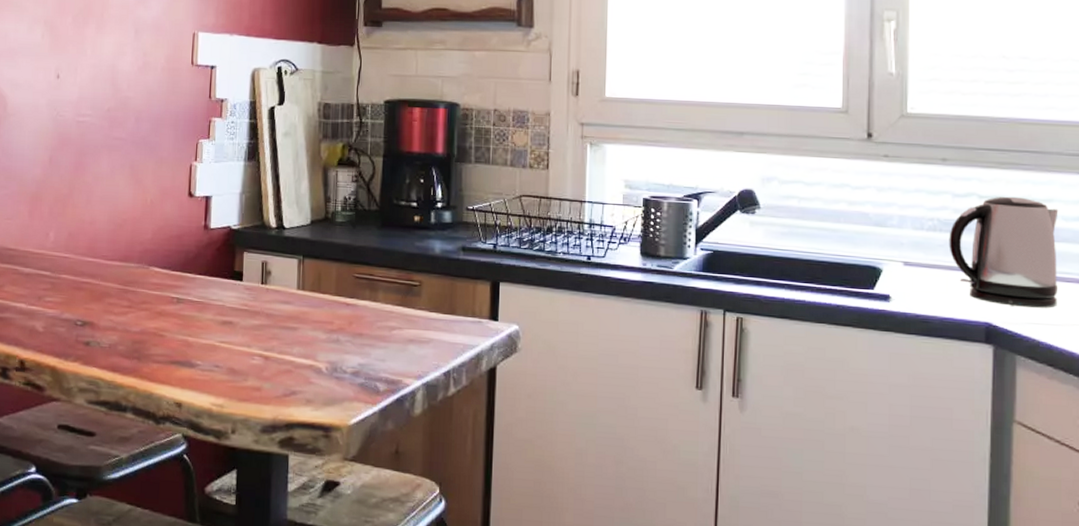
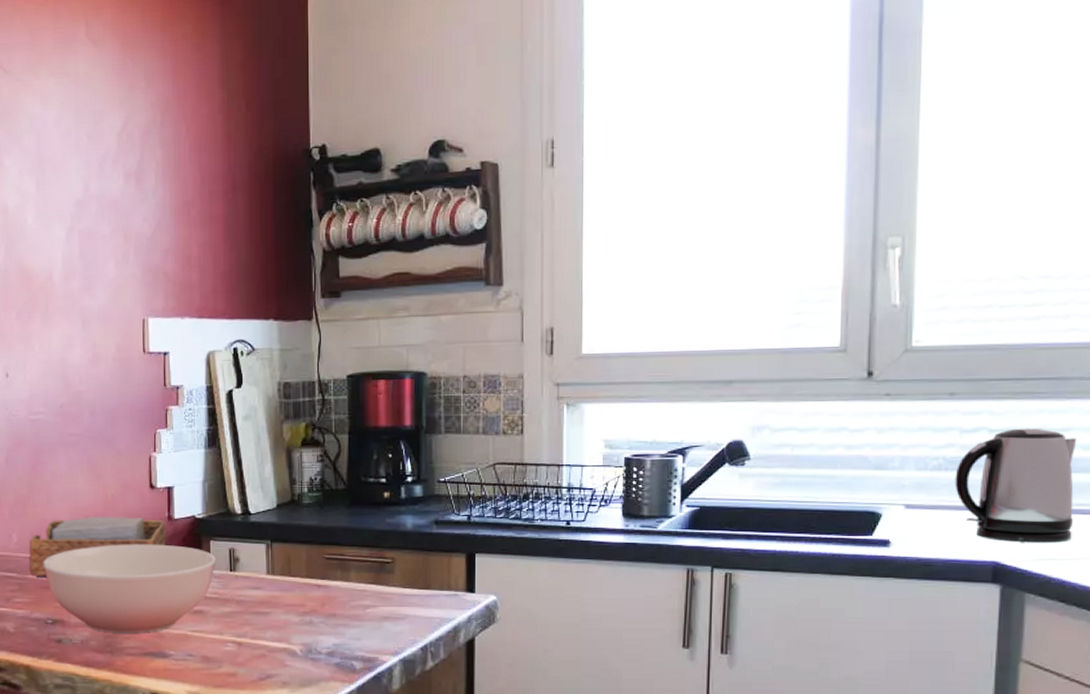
napkin holder: none [63,220,202,278] -> present [29,516,167,577]
bowl: none [77,250,249,340] -> present [43,544,217,634]

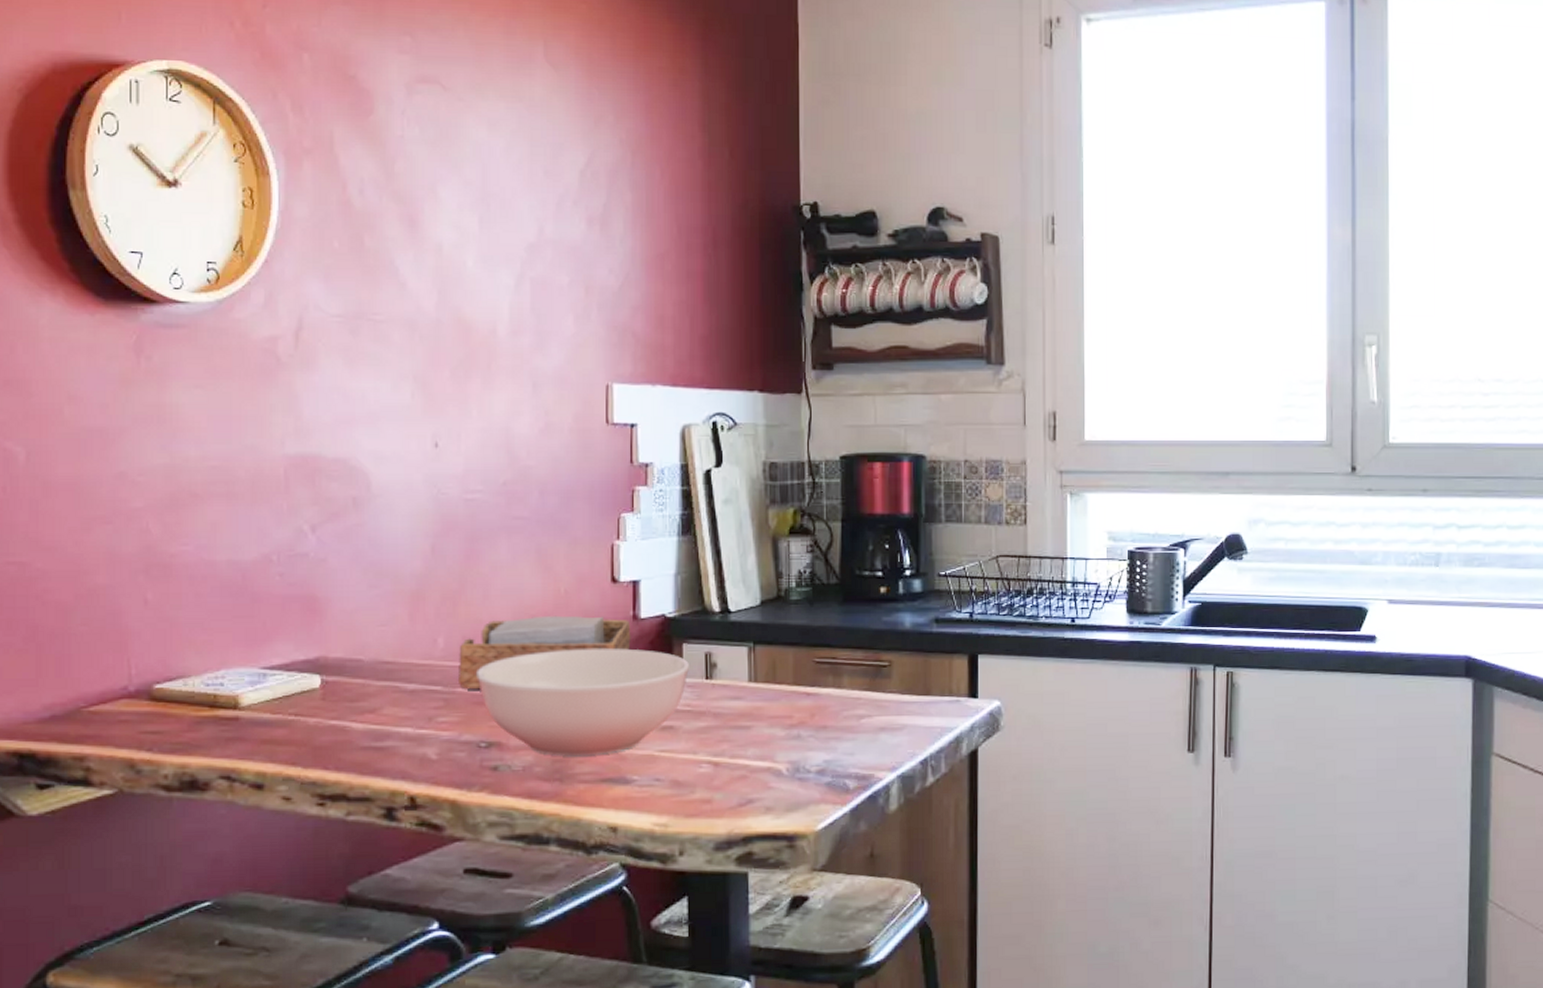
kettle: present [955,428,1077,544] -> none [1430,525,1531,639]

